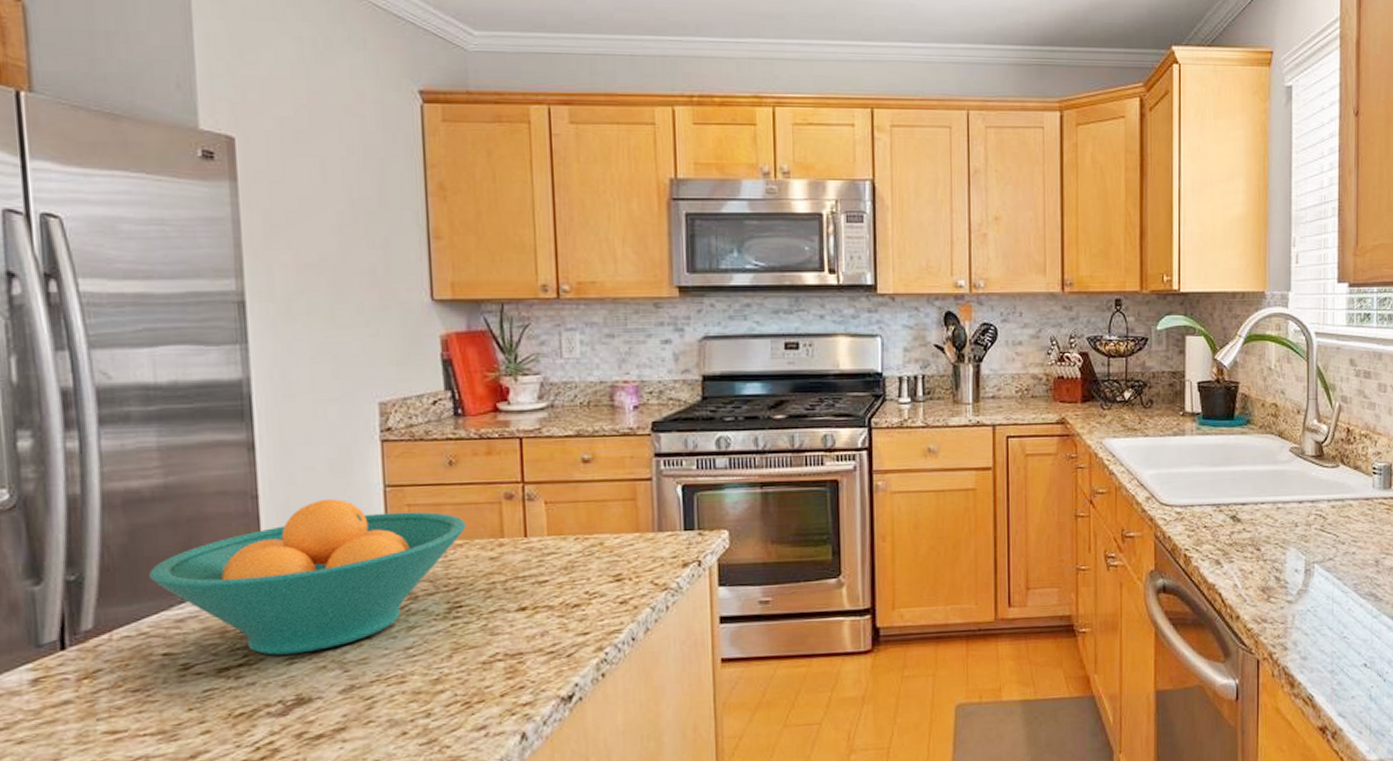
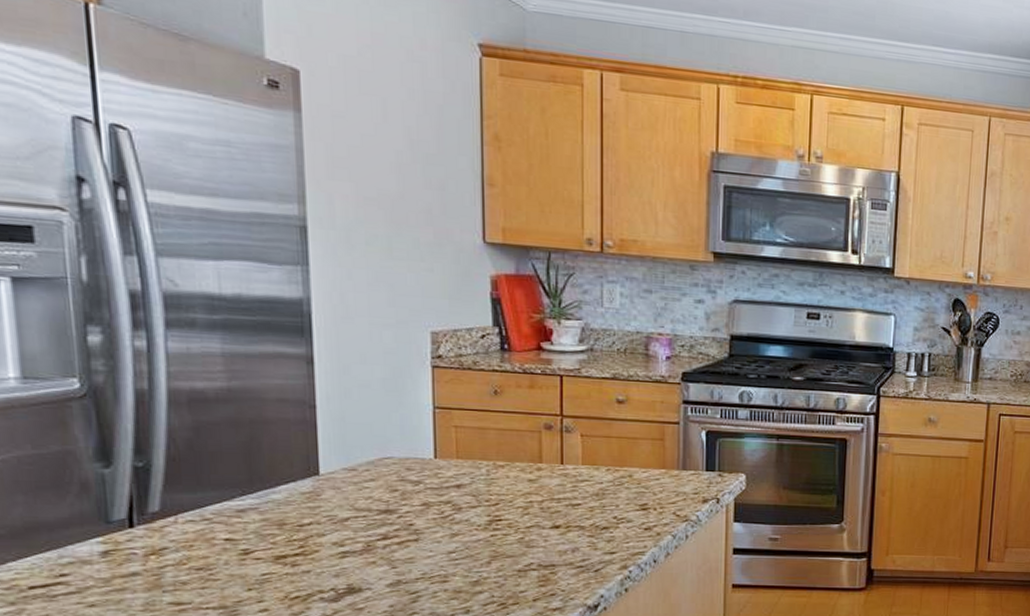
fruit bowl: present [149,499,467,656] -> none [213,414,509,549]

